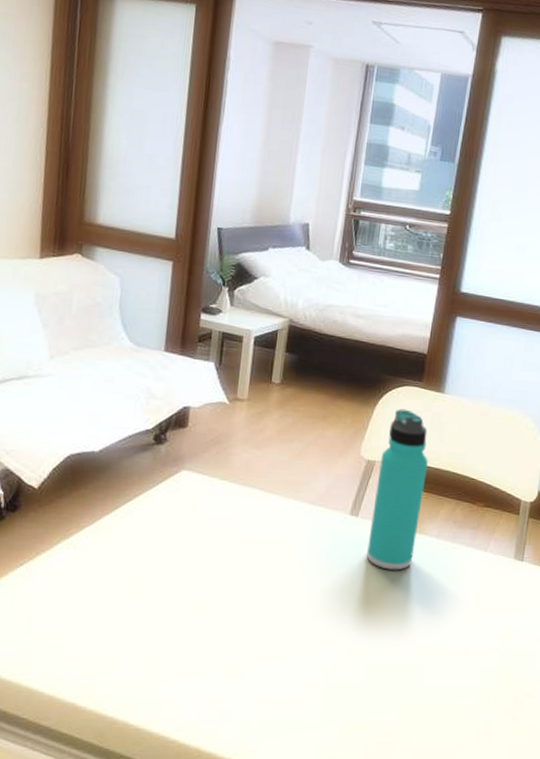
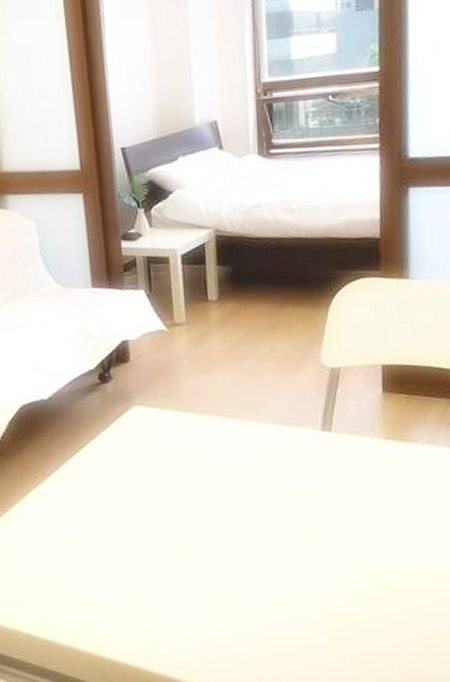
thermos bottle: present [366,409,428,571] -> none [345,304,405,486]

